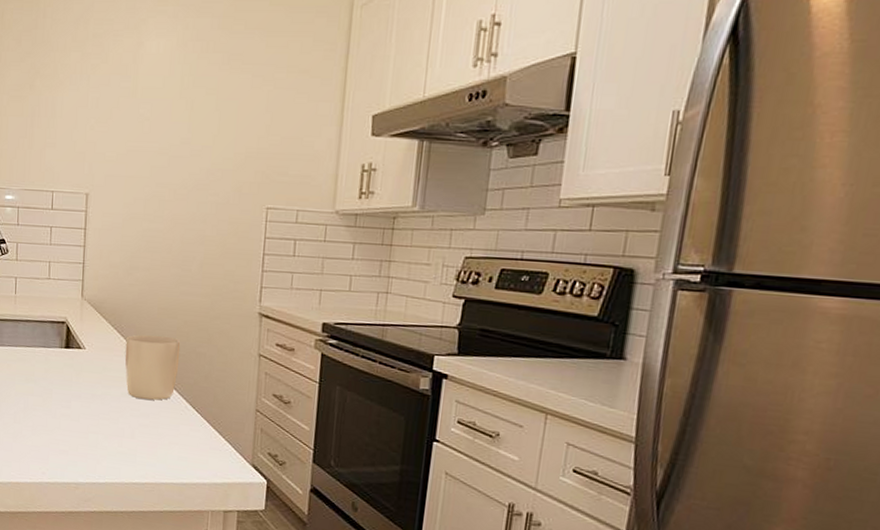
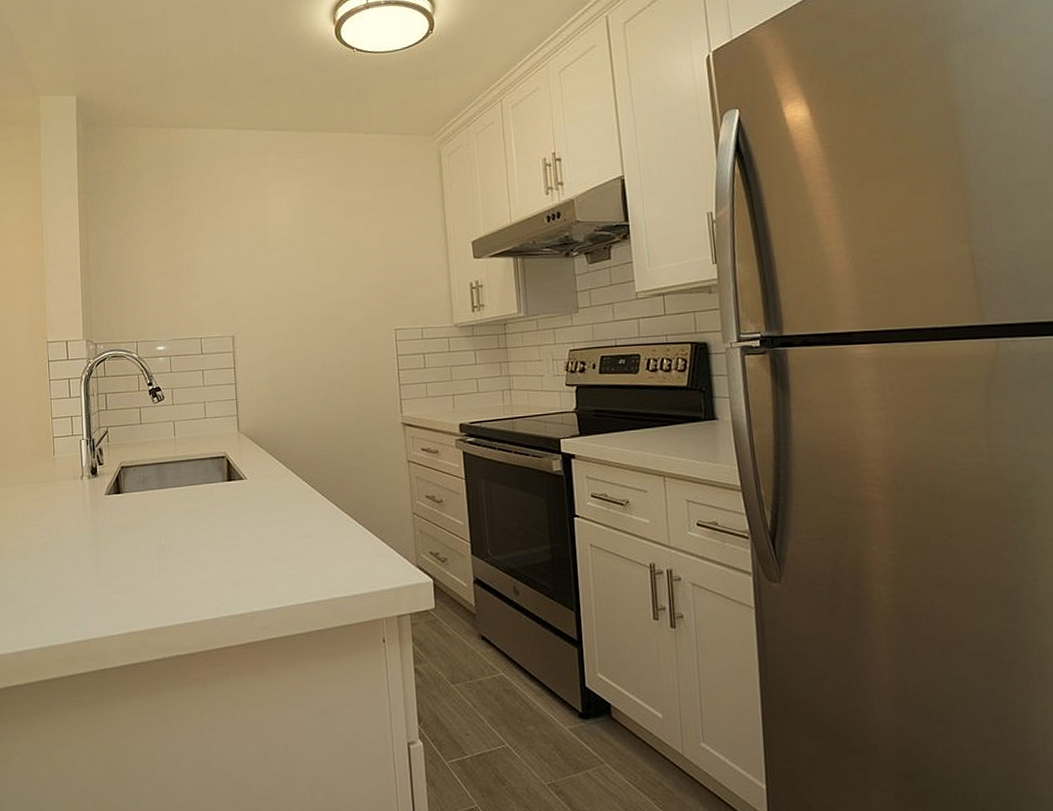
mug: present [125,334,181,401] -> none [284,456,337,520]

